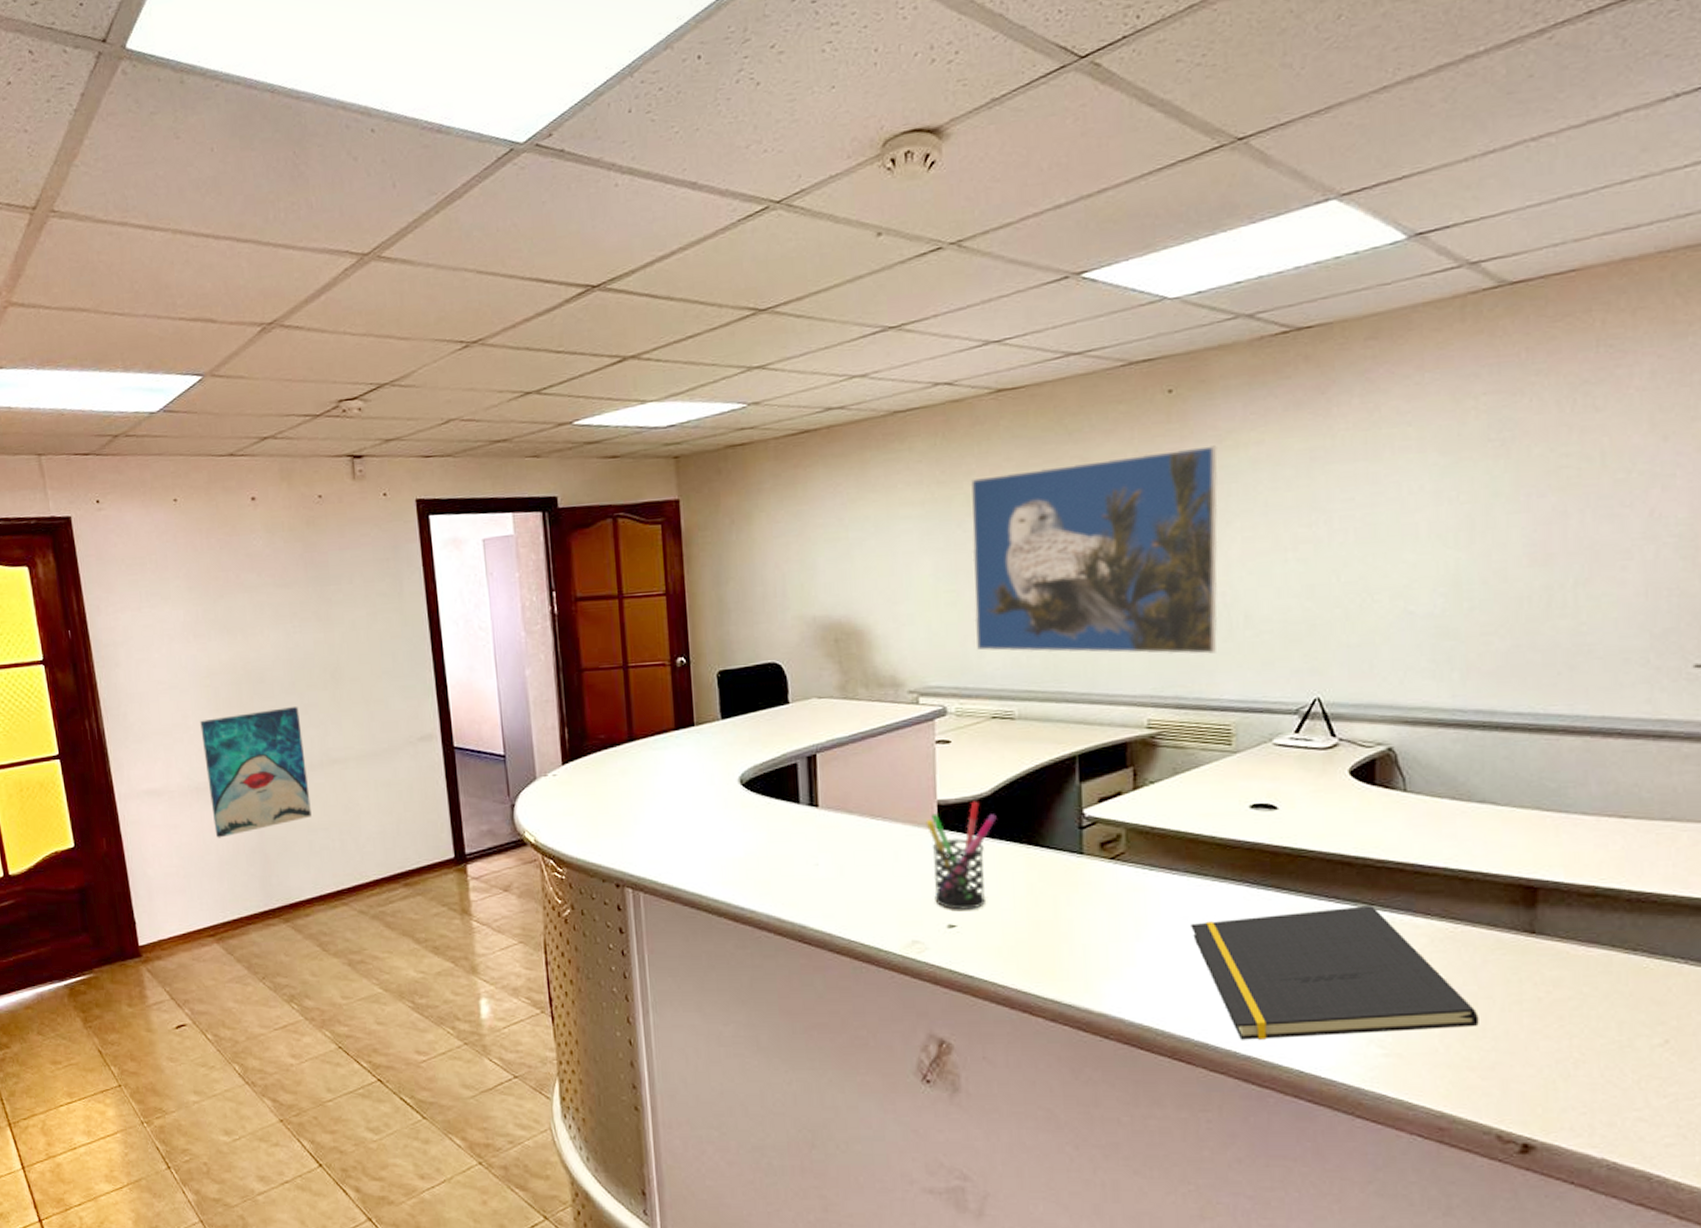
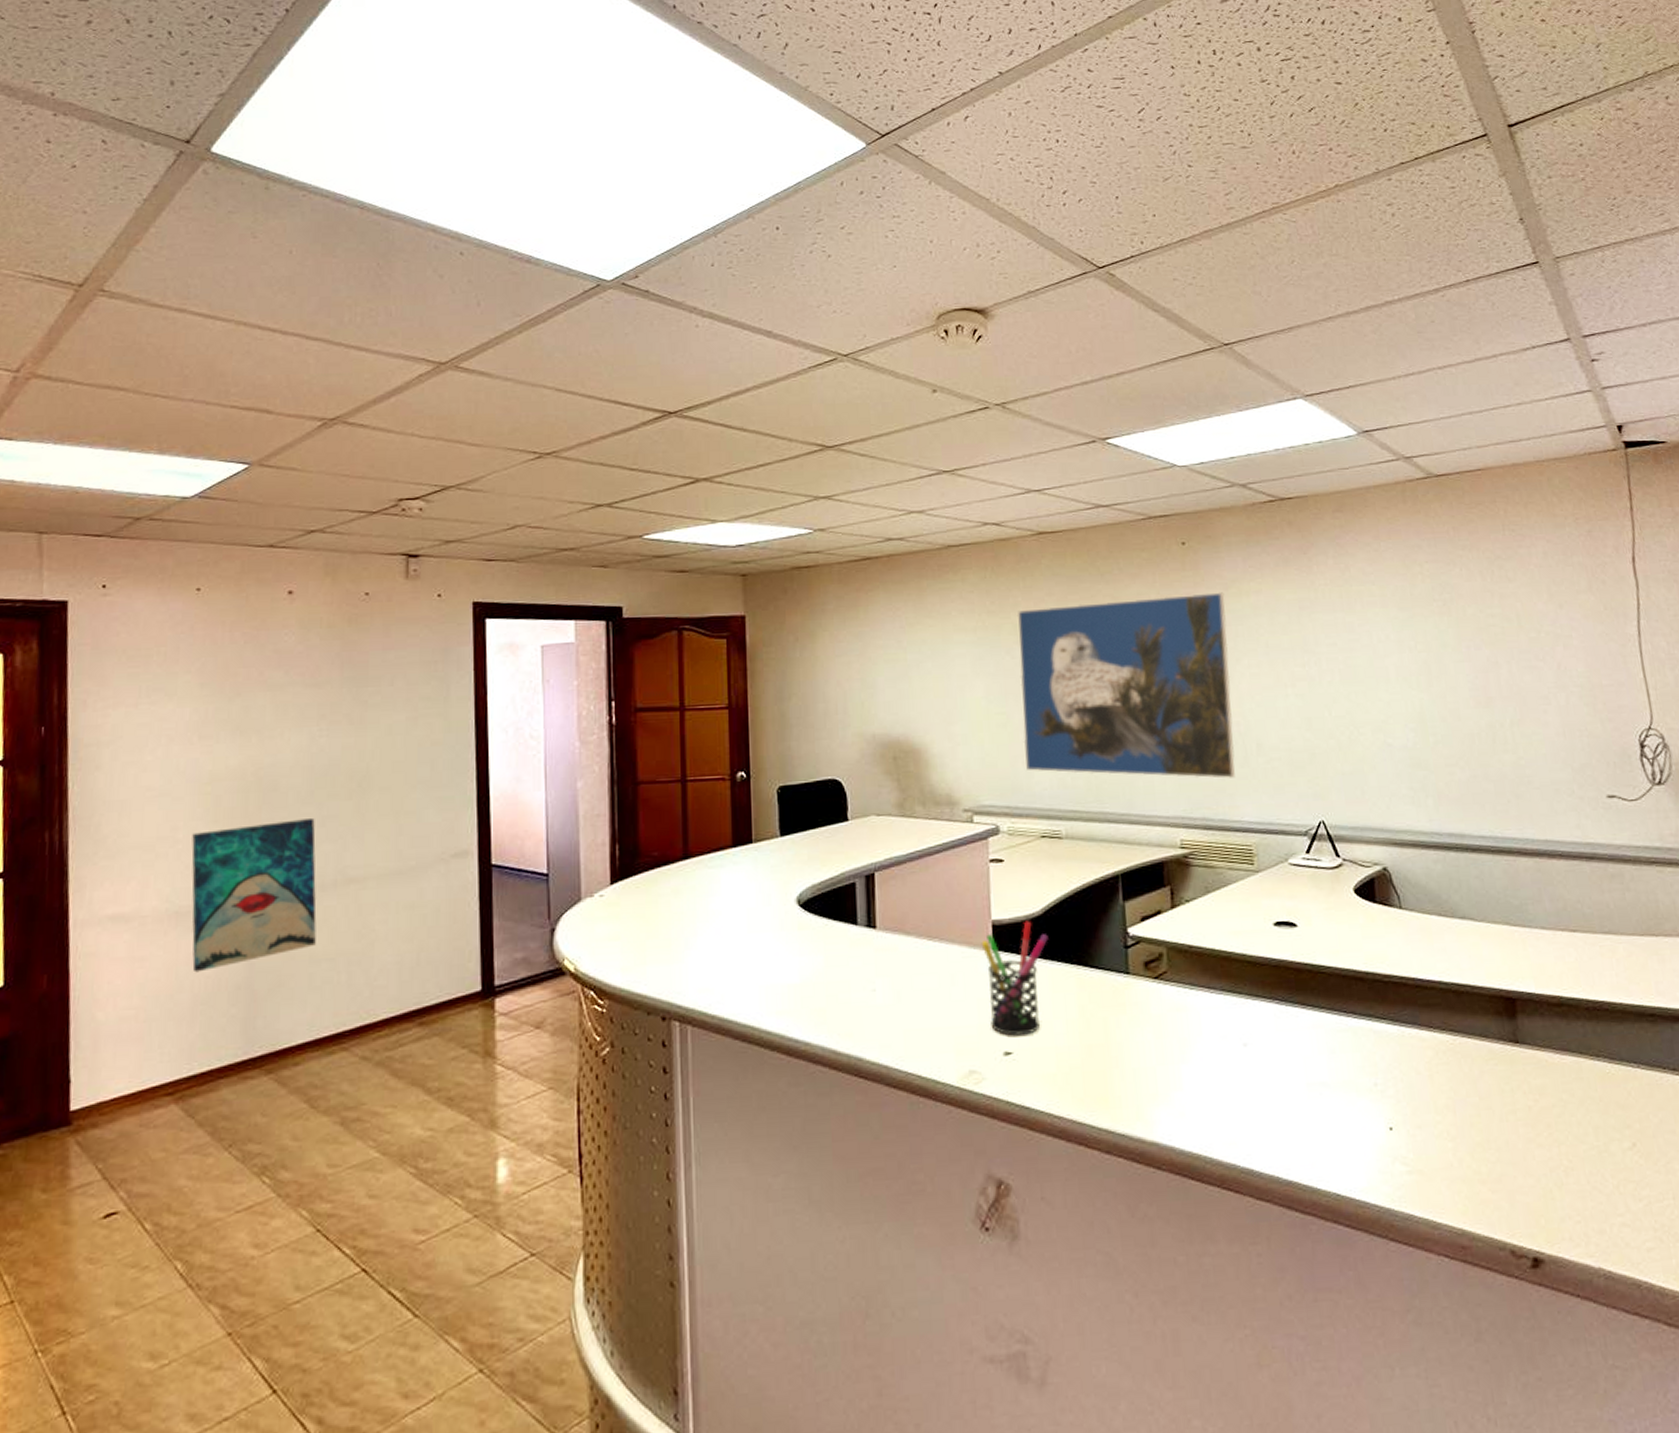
notepad: present [1191,905,1479,1040] -> none [1230,1020,1484,1164]

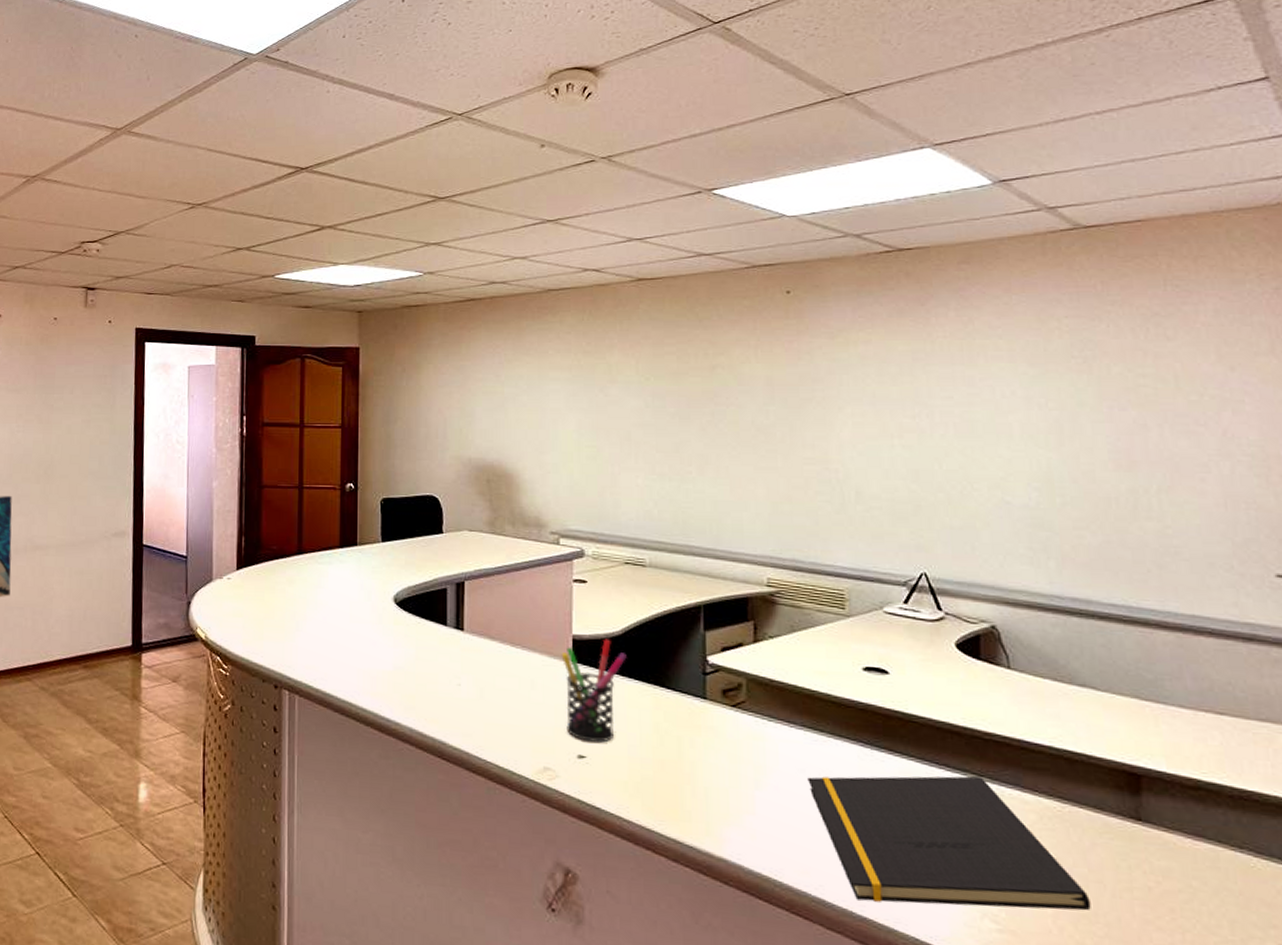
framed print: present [1017,592,1235,778] -> none [612,341,832,523]
notepad: none [1230,1020,1484,1164] -> present [807,776,1091,911]

